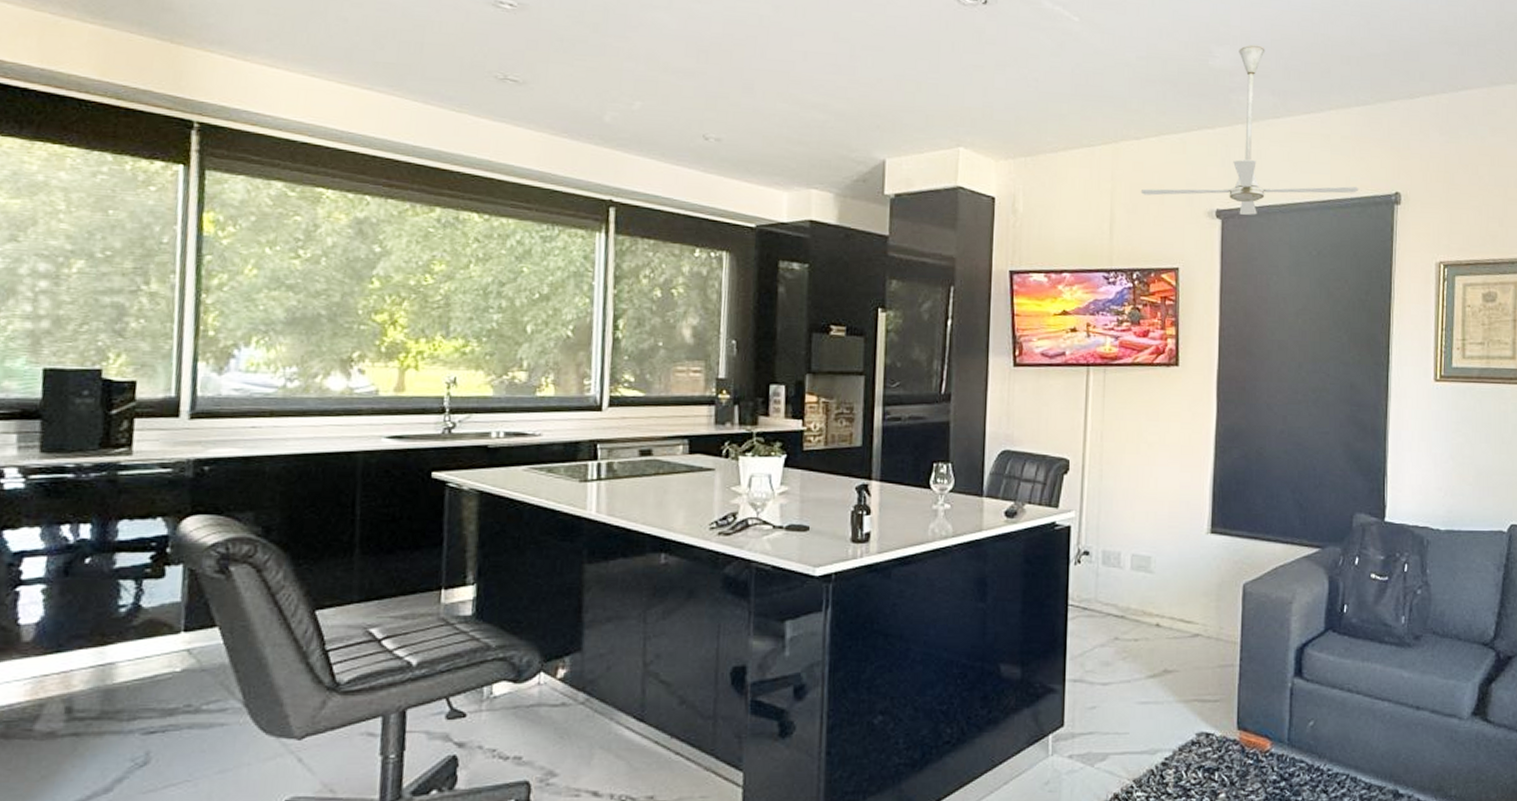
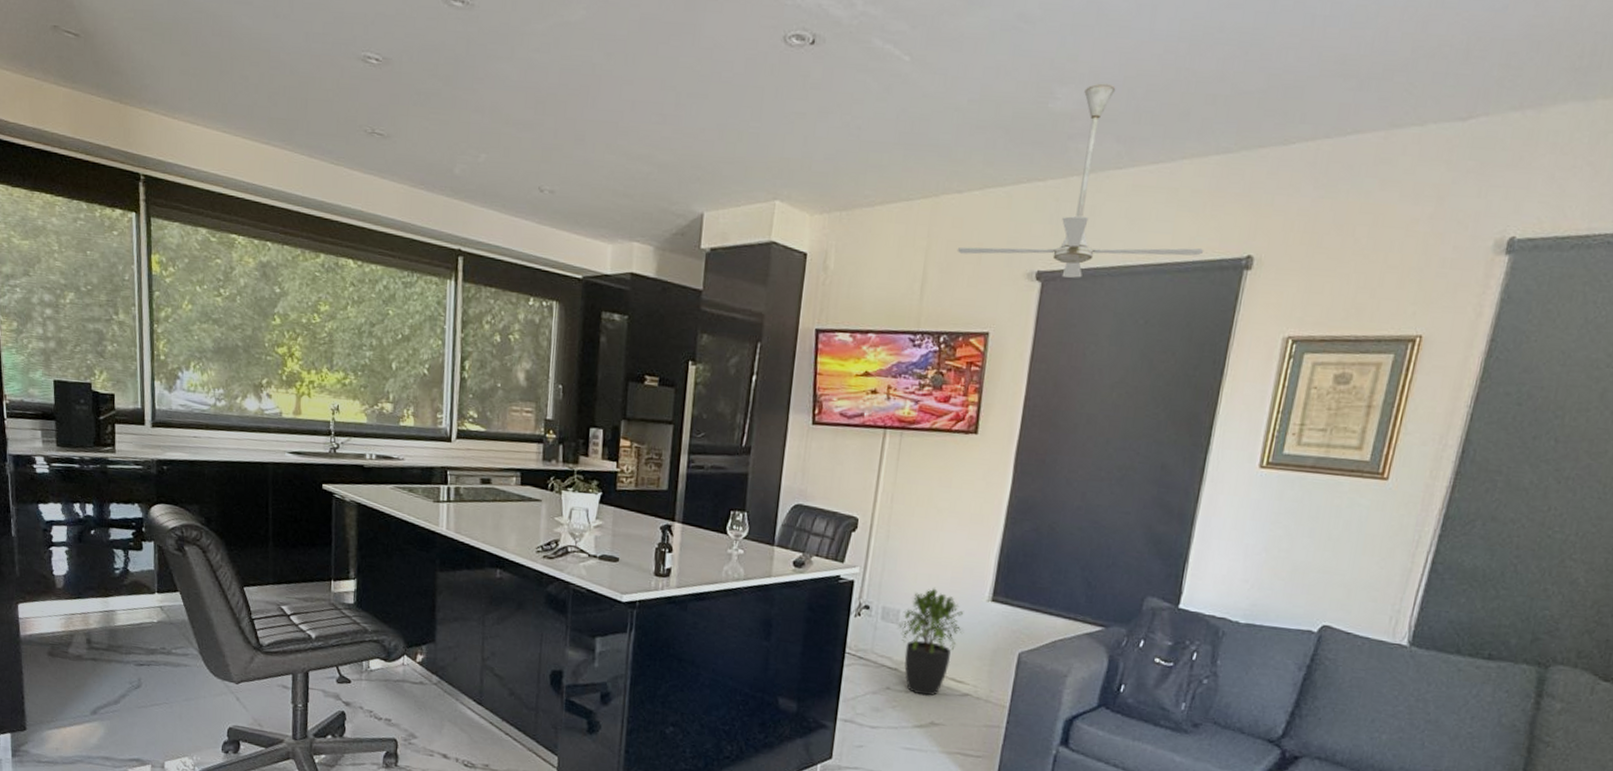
potted plant: none [1121,525,1185,642] -> present [898,588,964,696]

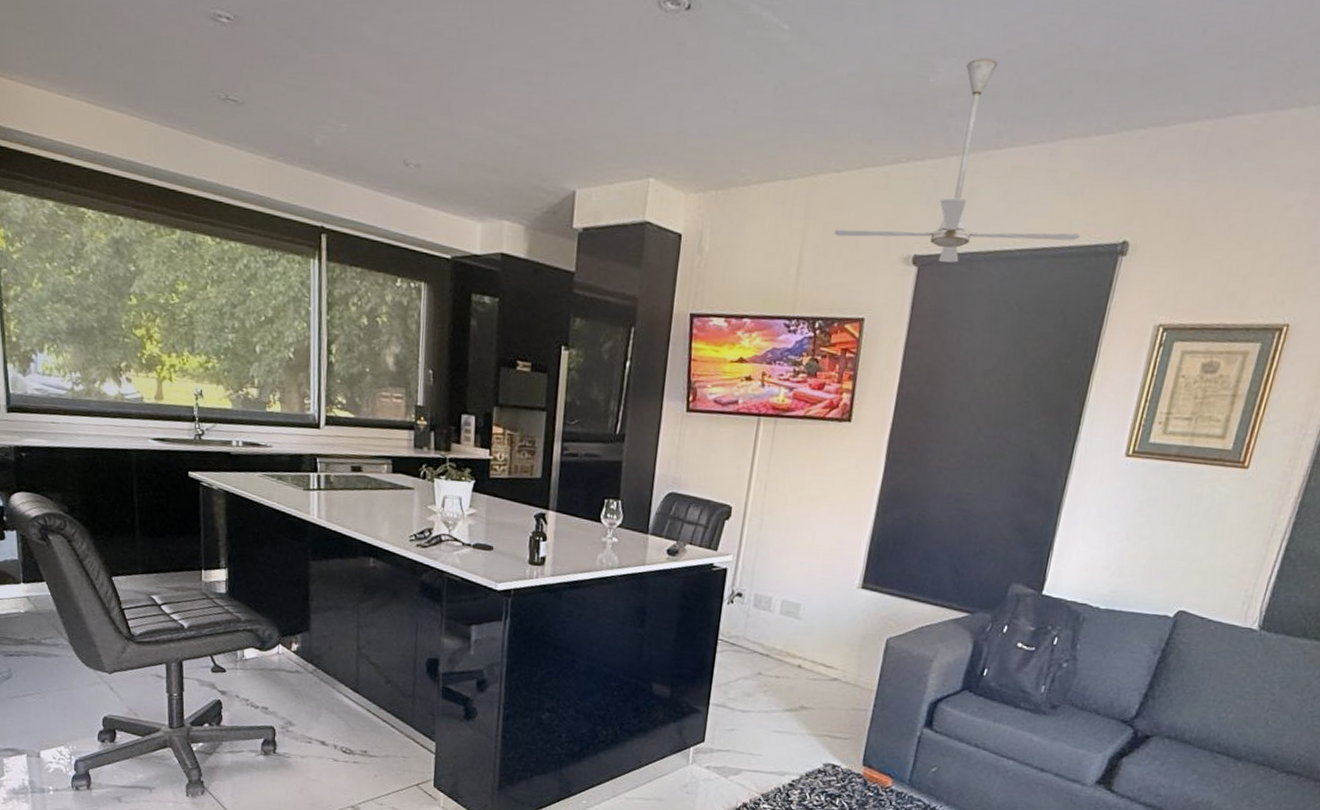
potted plant: present [898,588,964,696] -> none [770,575,835,681]

